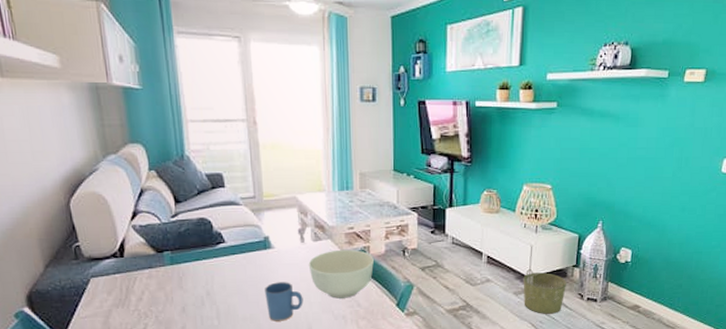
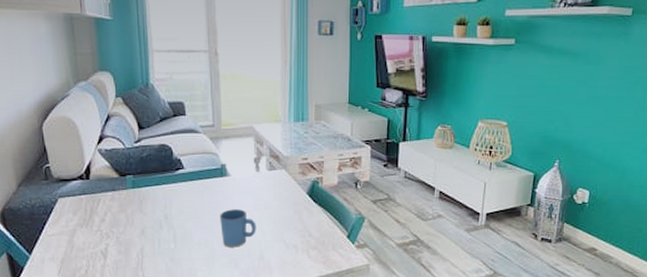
bowl: present [308,249,375,299] -> none [262,179,327,228]
basket: present [523,269,567,314] -> none [475,206,521,253]

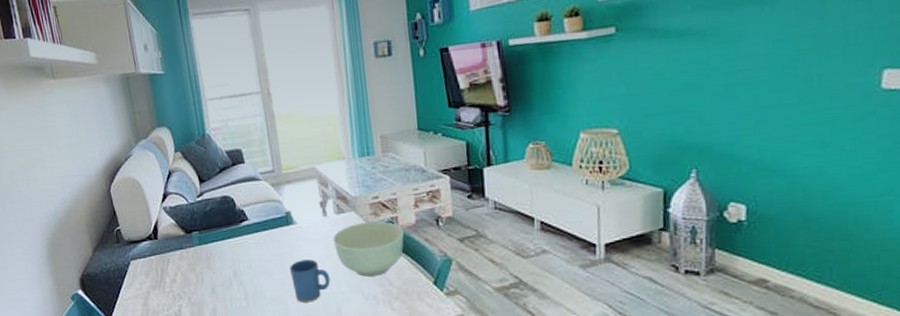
bowl: none [262,179,327,228] -> present [332,221,405,277]

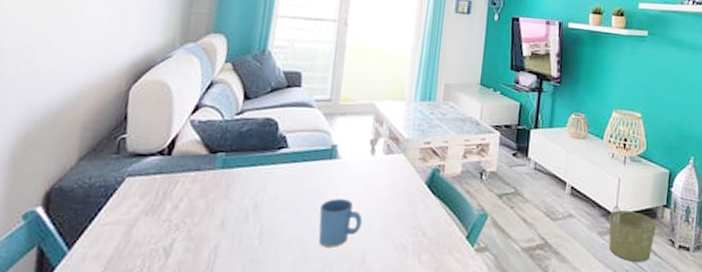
bowl: present [332,221,405,277] -> none [374,166,449,224]
basket: none [591,236,654,292] -> present [608,206,657,262]

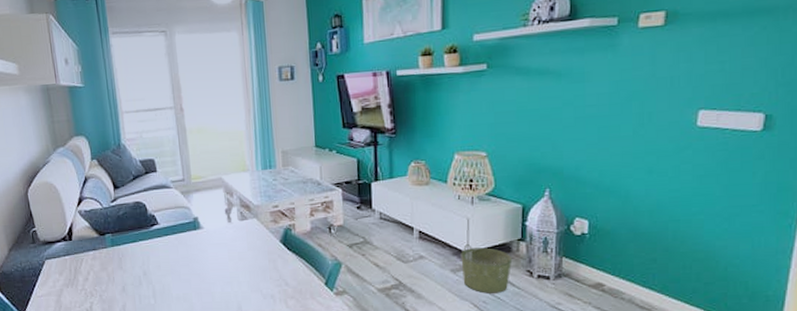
mug: present [318,199,363,247] -> none [196,261,233,301]

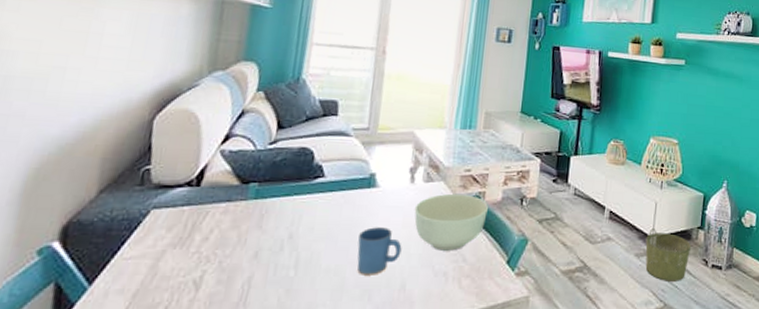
mug: none [196,261,233,301] -> present [357,227,402,275]
bowl: none [236,227,301,278] -> present [414,193,489,251]

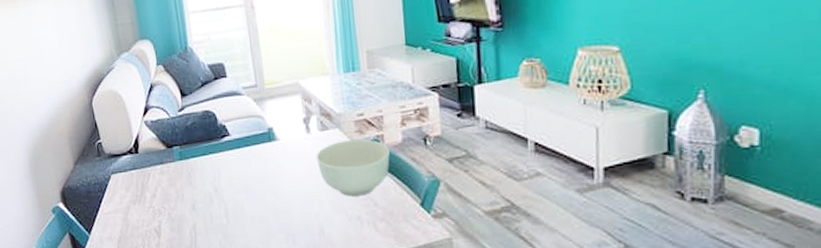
mug: present [357,227,402,275] -> none [272,177,313,221]
basket: present [645,229,692,281] -> none [588,159,657,219]

